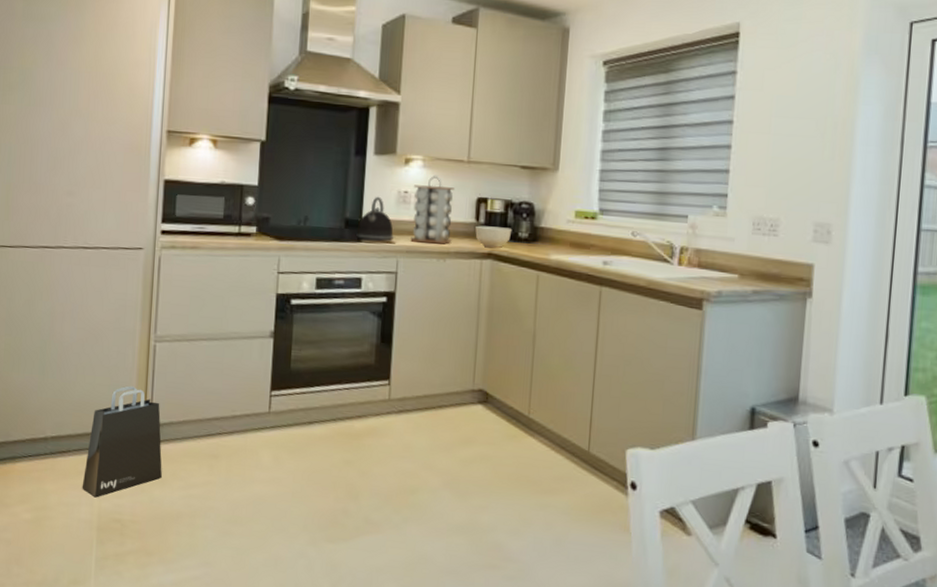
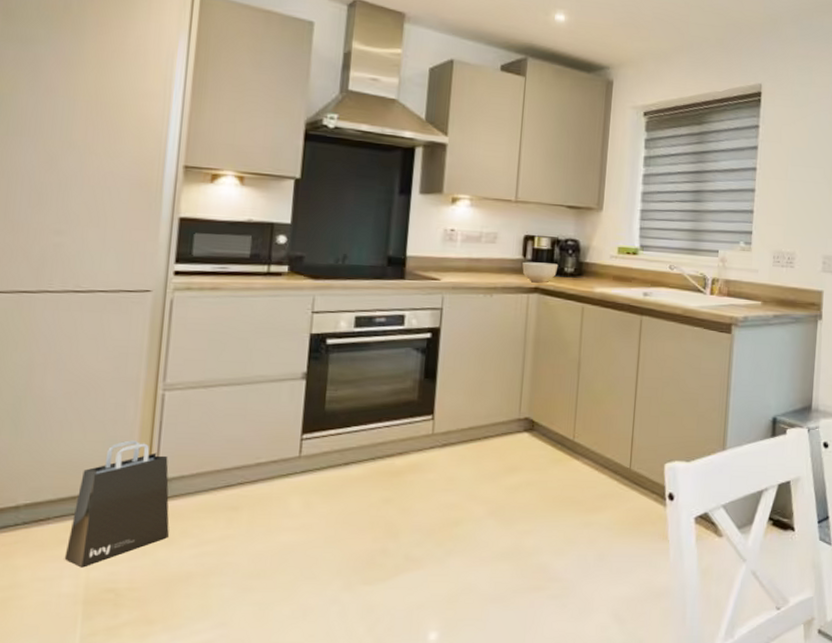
kettle: present [356,196,393,242] -> none [399,234,439,279]
spice rack: present [410,176,454,245] -> none [457,214,502,281]

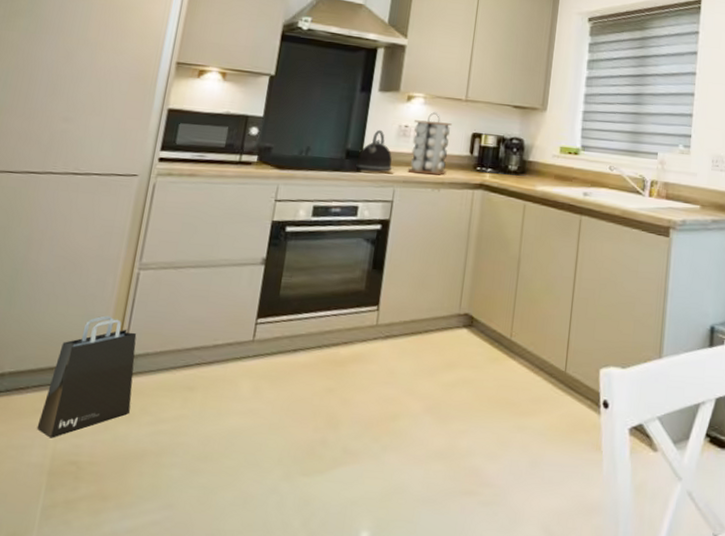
kettle: none [399,234,439,279] -> present [356,129,392,173]
spice rack: none [457,214,502,281] -> present [408,112,452,176]
bowl: present [522,261,559,283] -> none [469,158,503,180]

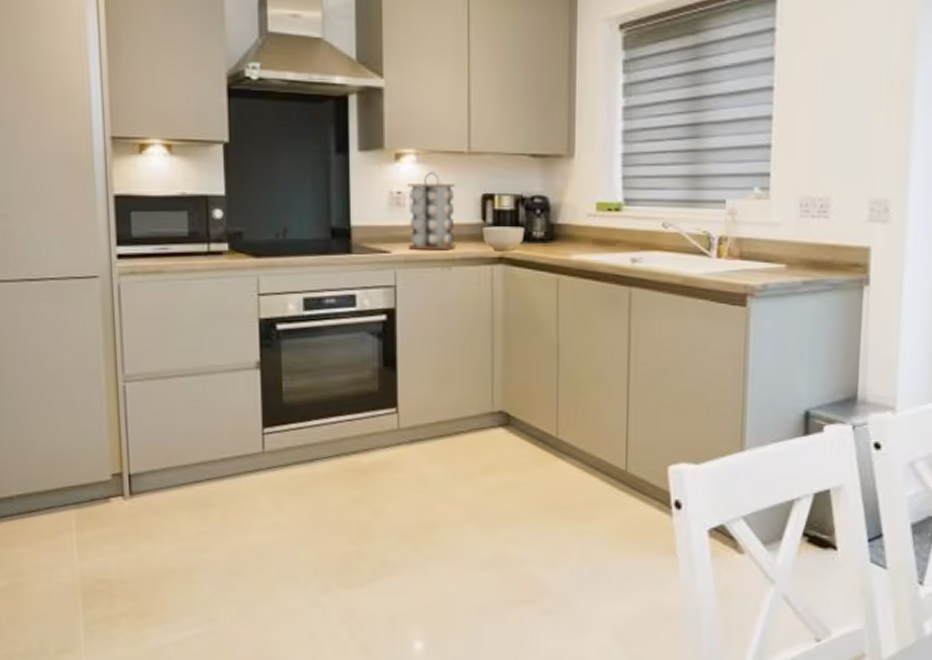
shopping bag: present [36,315,137,438] -> none [58,433,148,559]
kettle: present [356,129,392,173] -> none [345,199,388,252]
bowl: none [469,158,503,180] -> present [483,226,525,252]

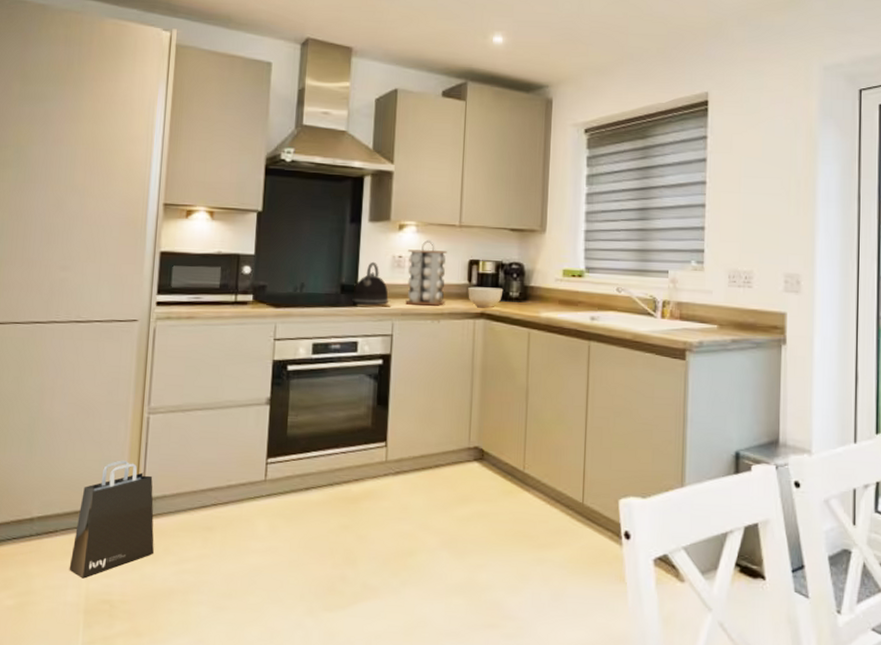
shopping bag: none [58,433,148,559] -> present [69,460,154,579]
kettle: none [345,199,388,252] -> present [352,261,389,306]

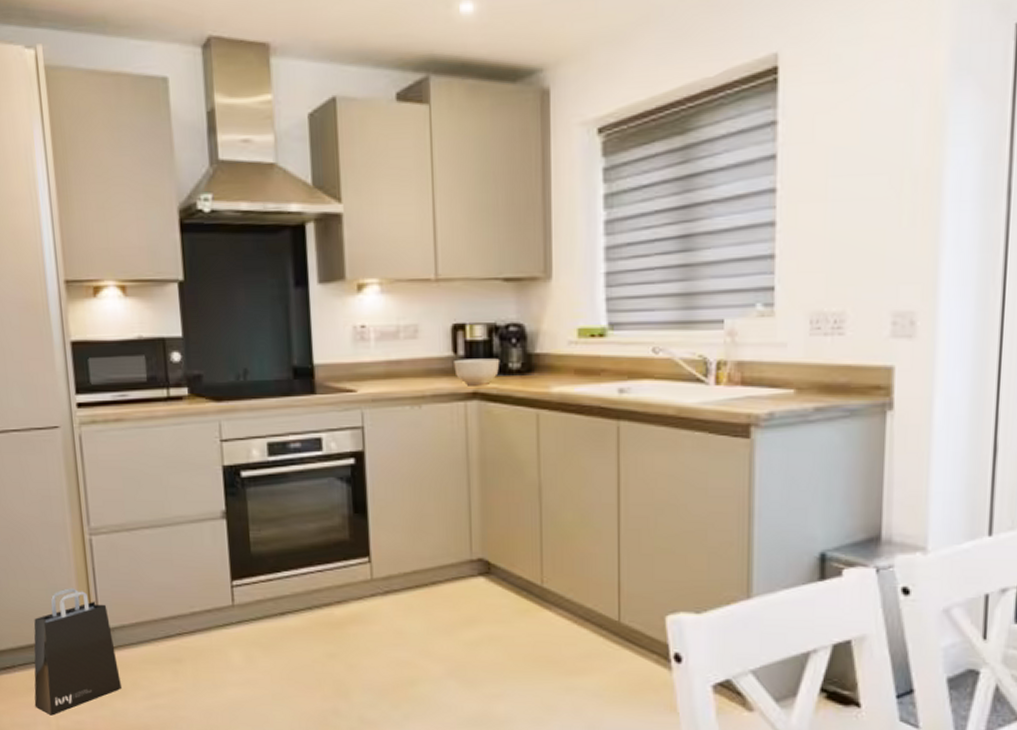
kettle: present [352,261,389,306] -> none [308,335,354,392]
spice rack: present [405,240,447,307] -> none [372,302,426,389]

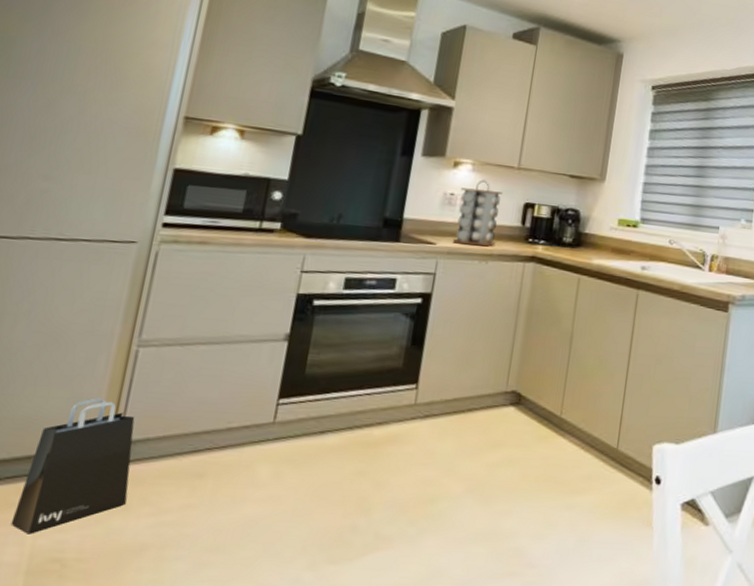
spice rack: none [372,302,426,389] -> present [453,180,502,247]
bowl: present [454,358,500,386] -> none [520,229,557,252]

